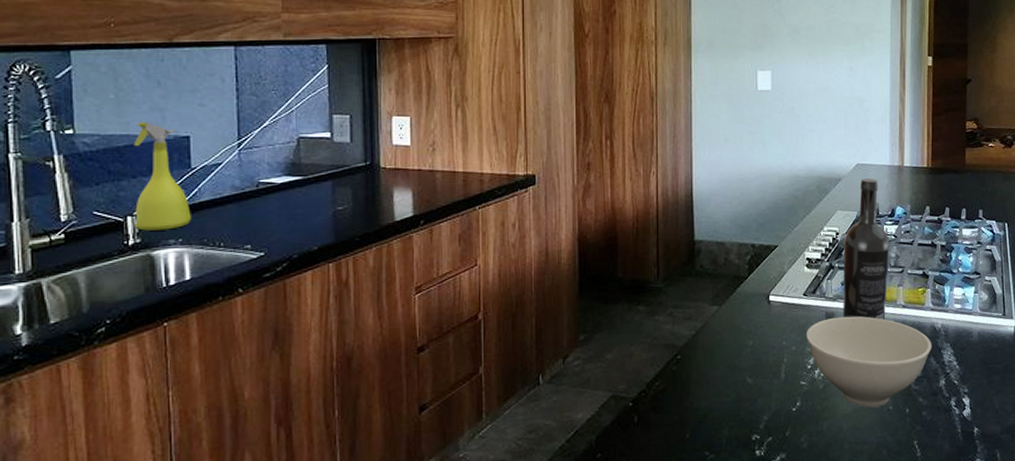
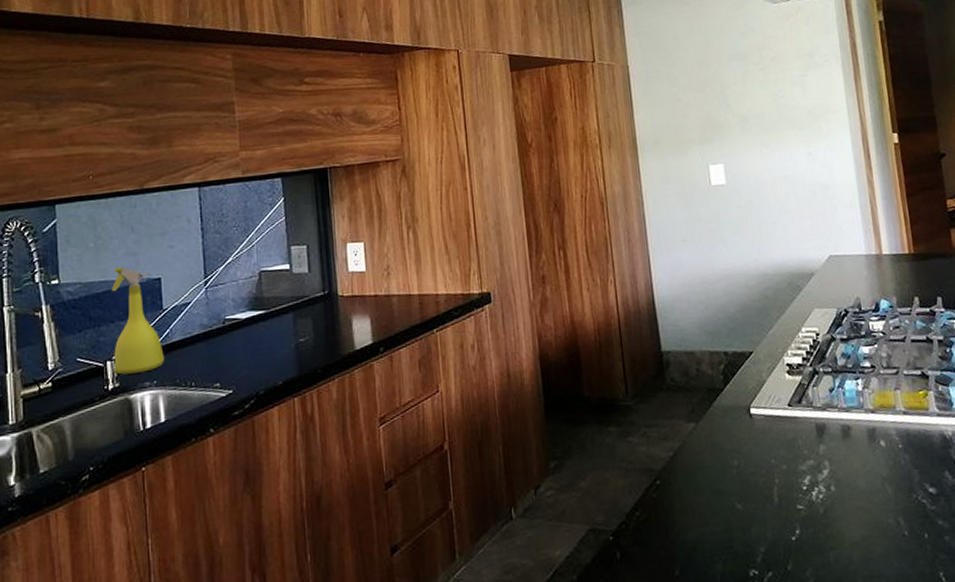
bowl: present [805,316,932,408] -> none [796,426,945,534]
wine bottle: present [843,178,890,320] -> none [825,270,886,430]

